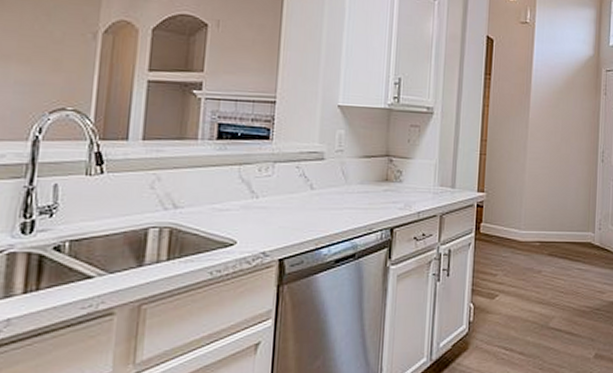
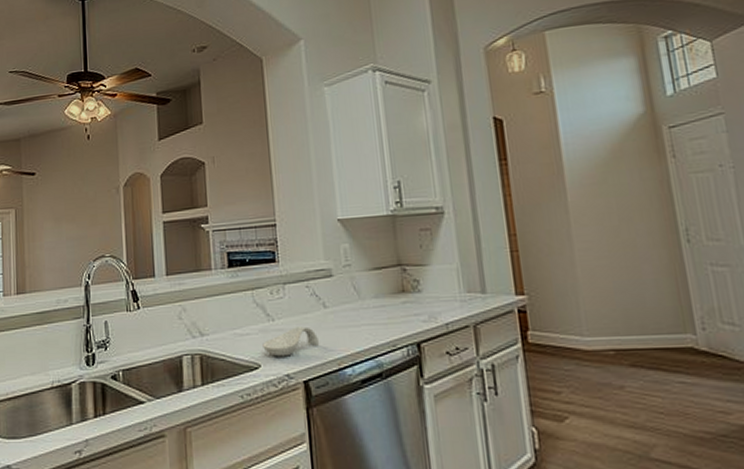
spoon rest: none [242,206,301,234] -> present [262,326,320,357]

